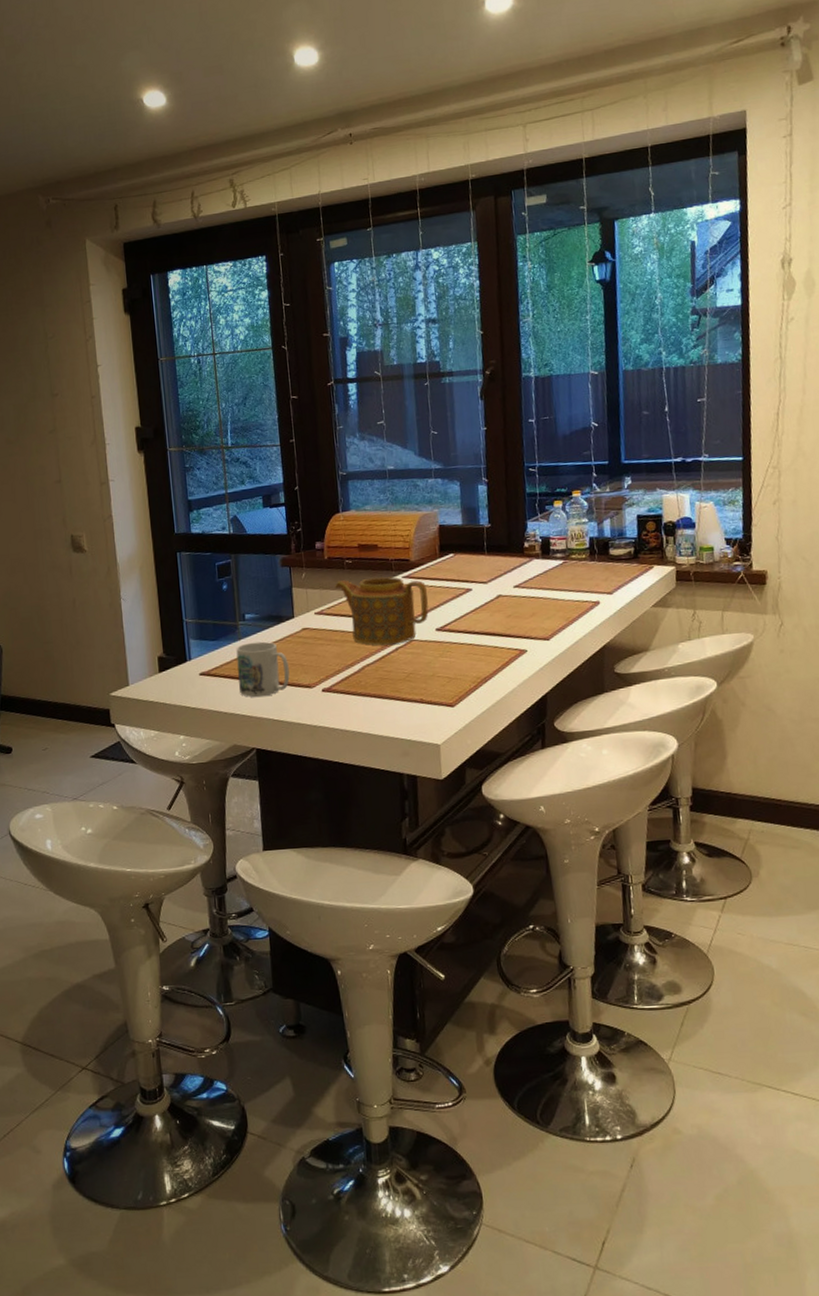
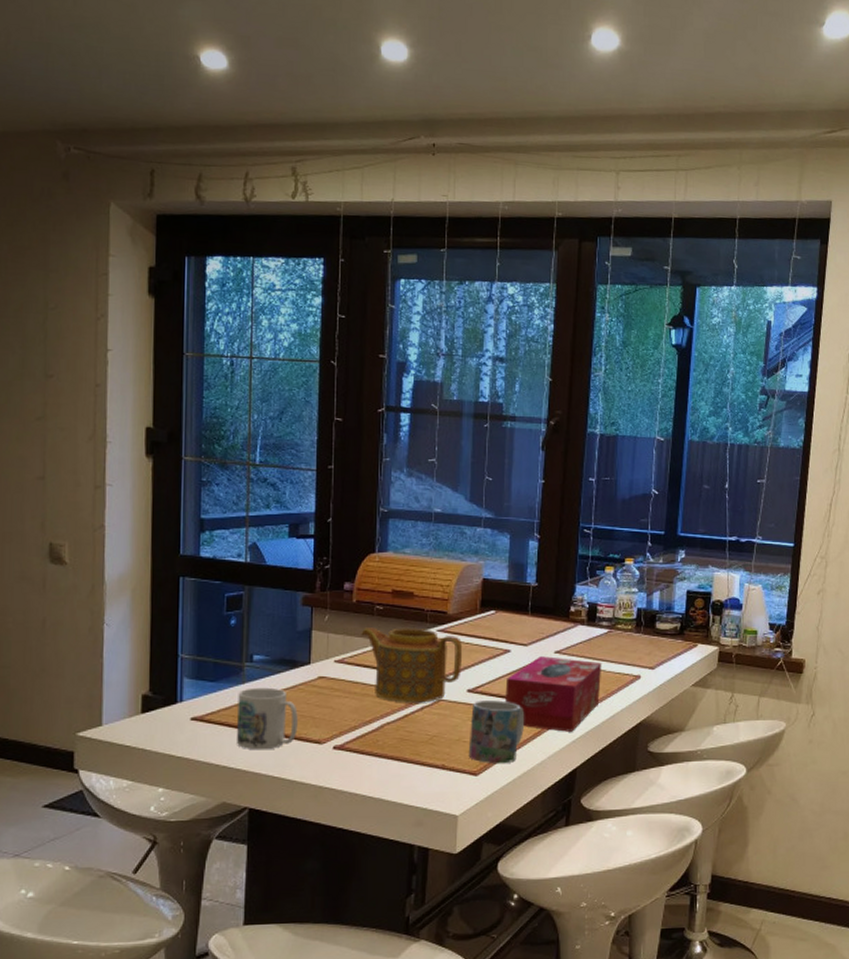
mug: none [442,636,493,695] -> present [468,700,525,764]
tissue box: none [470,591,562,661] -> present [505,656,602,732]

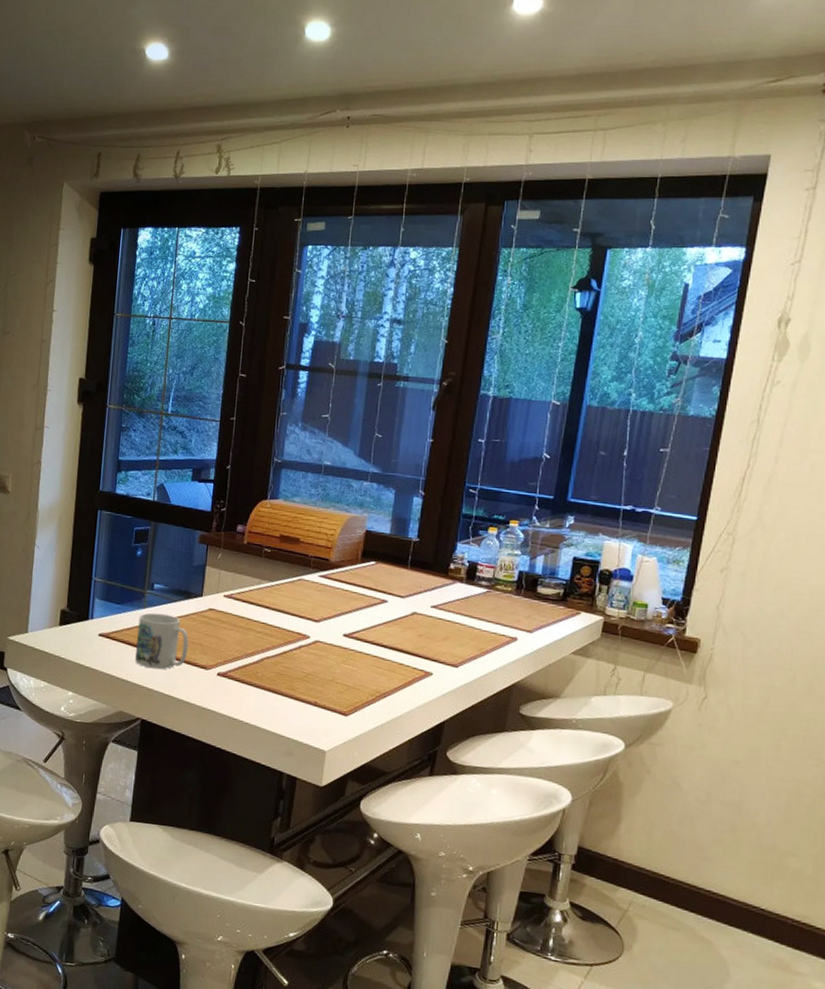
teapot: present [361,627,463,703] -> none [249,568,342,642]
mug: present [468,700,525,764] -> none [340,645,397,709]
tissue box: present [505,656,602,732] -> none [379,609,479,686]

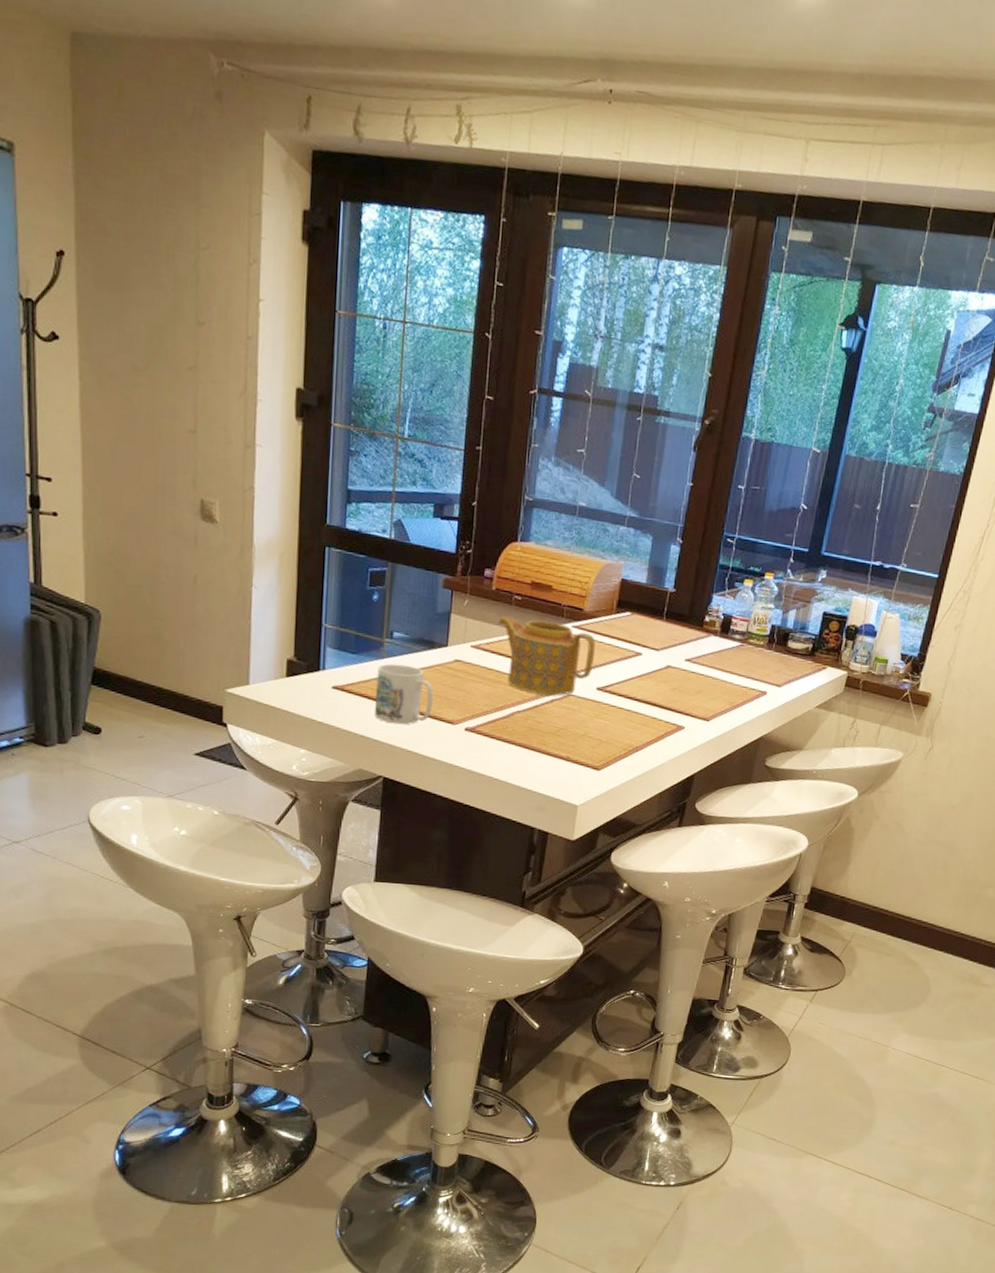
teapot: none [249,568,342,642] -> present [498,616,596,695]

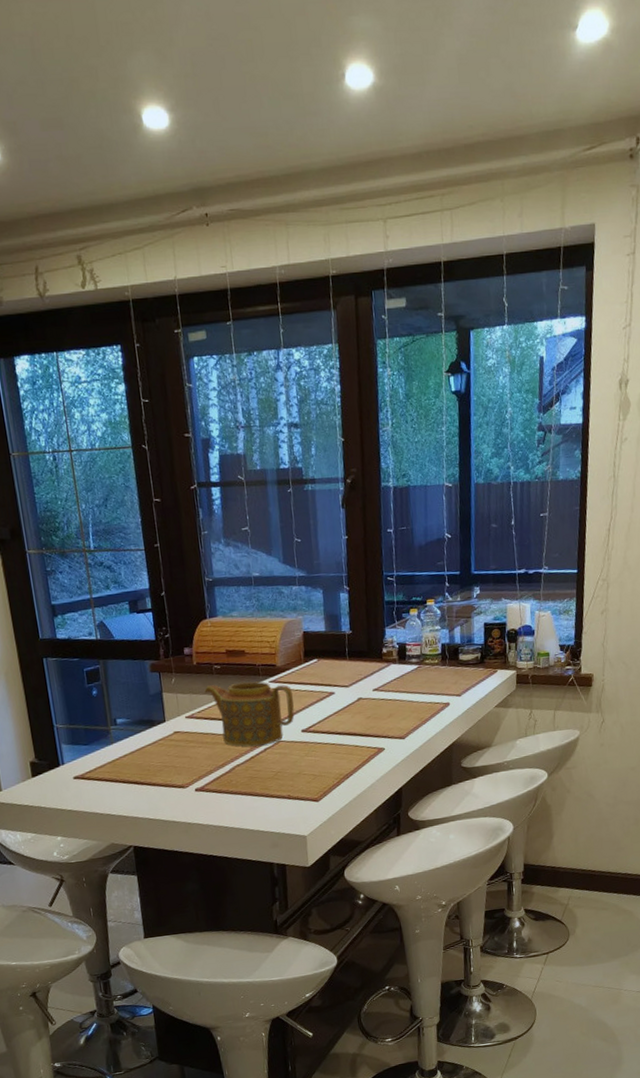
mug: present [375,663,434,725] -> none [109,745,164,799]

